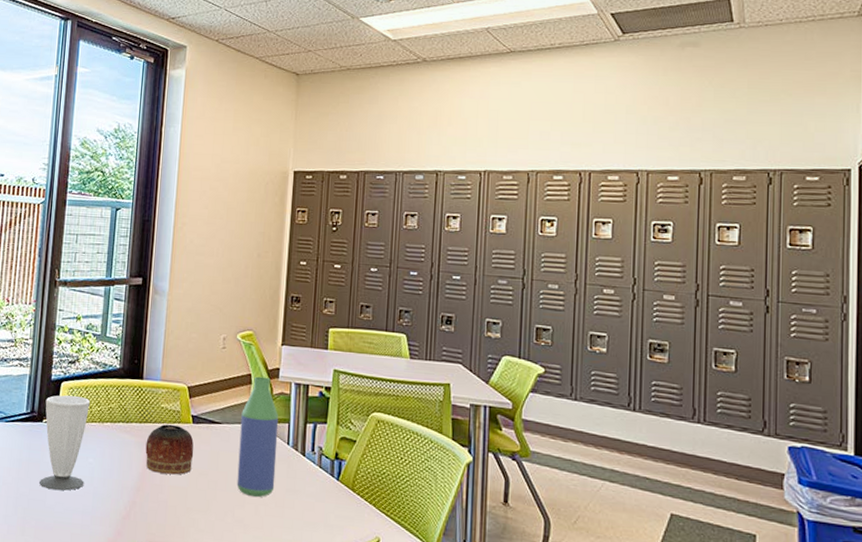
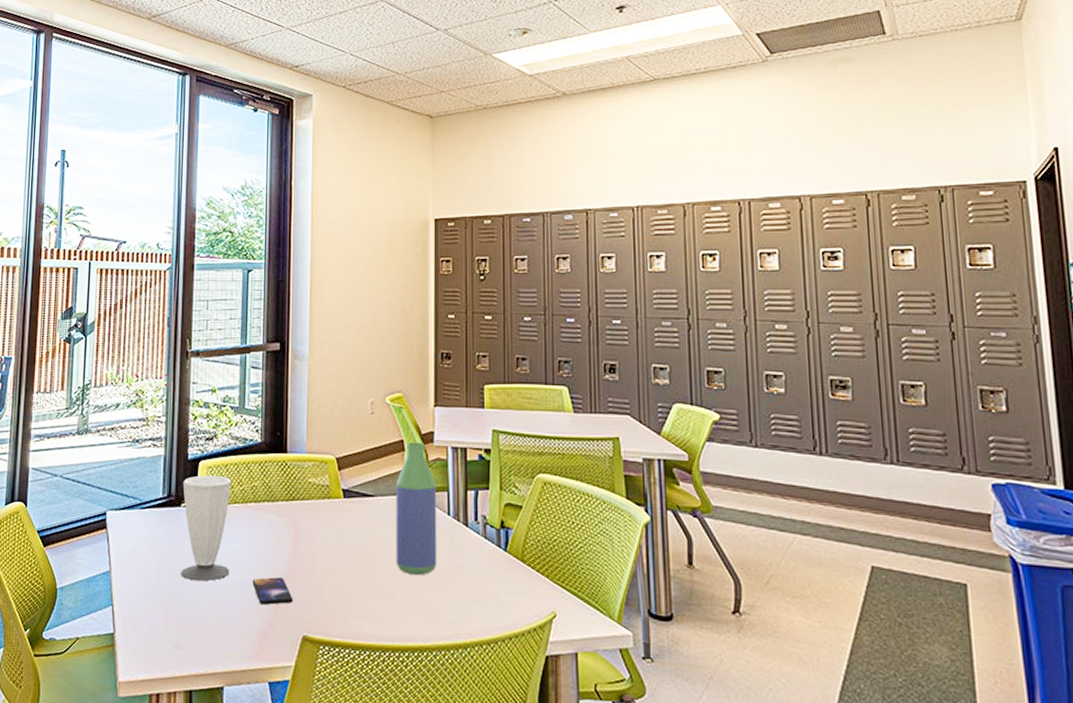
smartphone: none [104,490,141,516] -> present [252,576,293,606]
bowl: present [145,424,194,475] -> none [294,500,347,556]

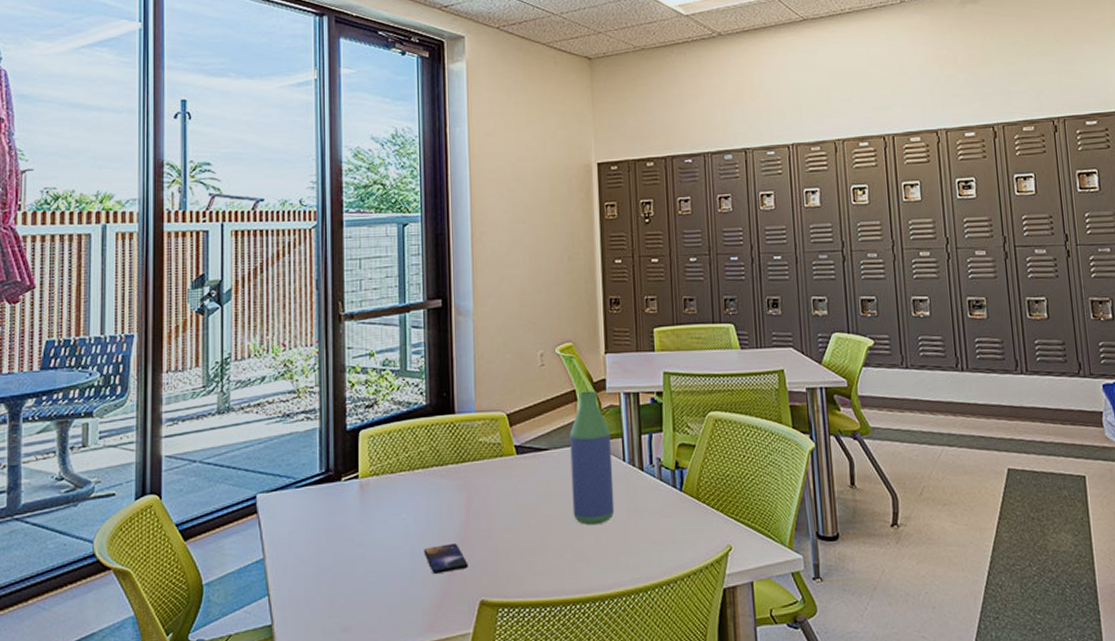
cup: present [181,475,231,582] -> none [342,444,399,558]

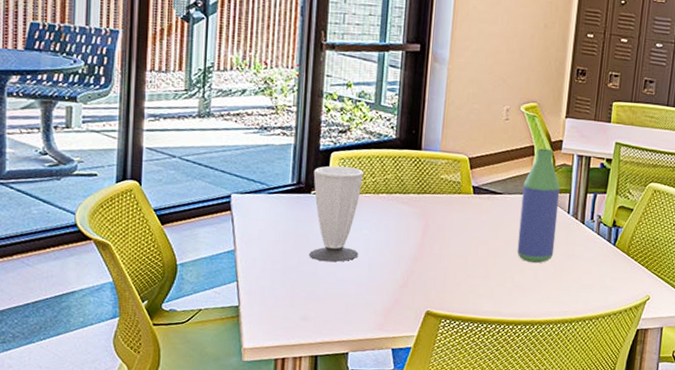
cup: none [342,444,399,558] -> present [309,165,363,262]
smartphone: present [424,542,468,575] -> none [380,260,419,285]

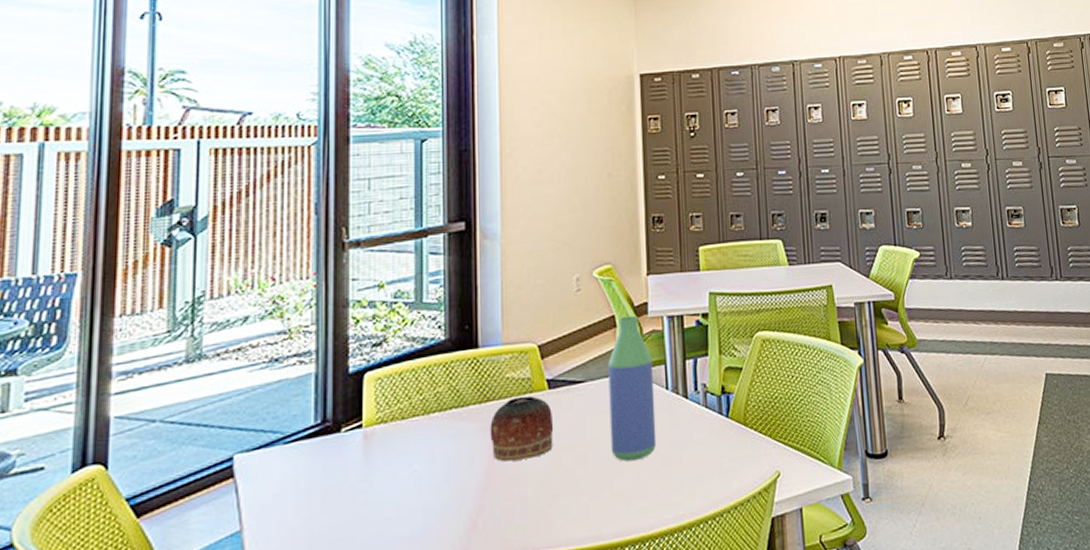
cup: present [309,165,363,262] -> none [342,386,410,520]
bowl: none [424,195,475,244] -> present [490,396,554,462]

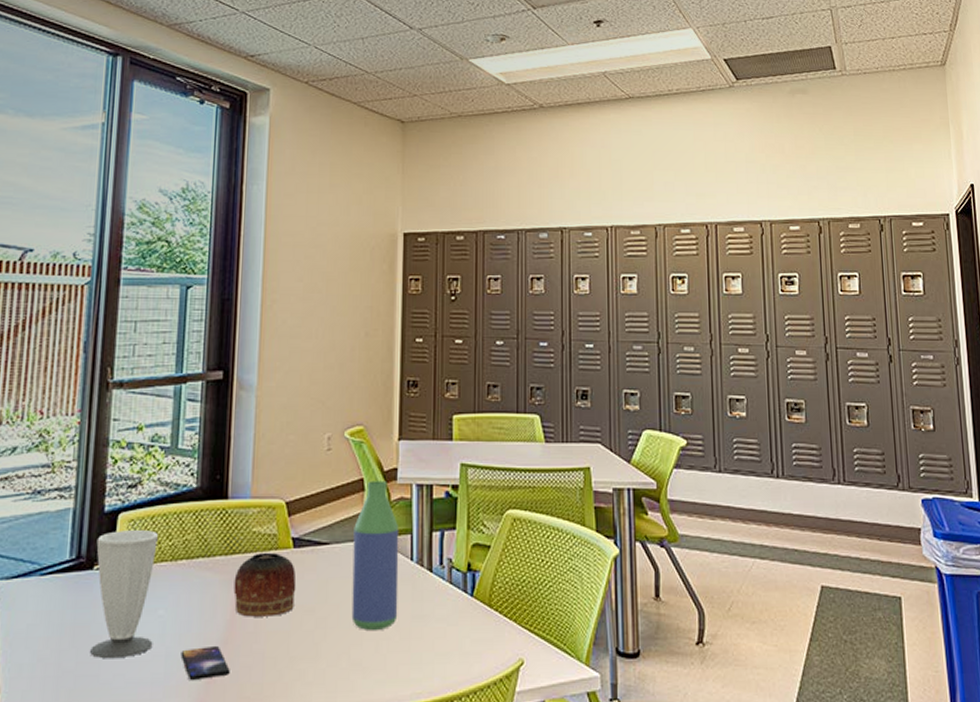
cup: none [342,386,410,520] -> present [90,529,158,659]
smartphone: none [439,492,491,531] -> present [180,645,230,681]

